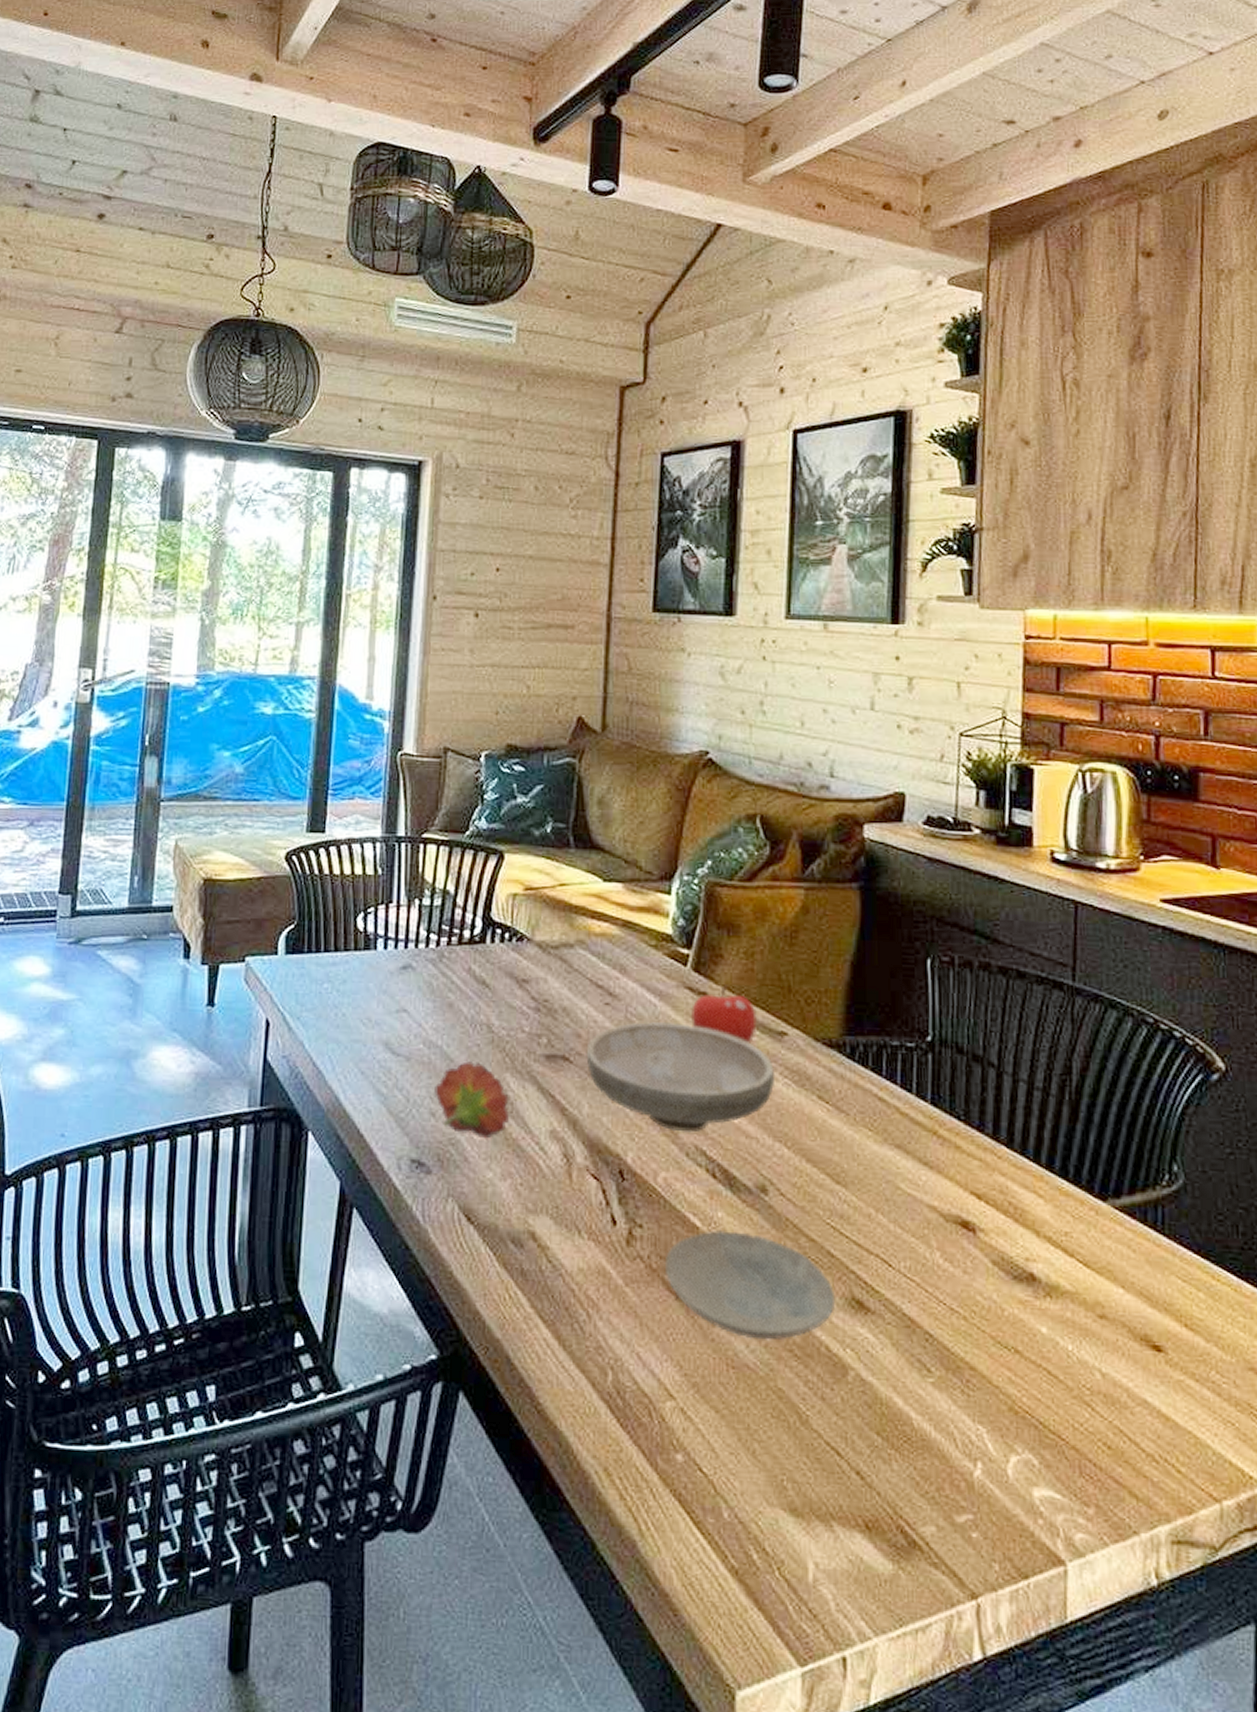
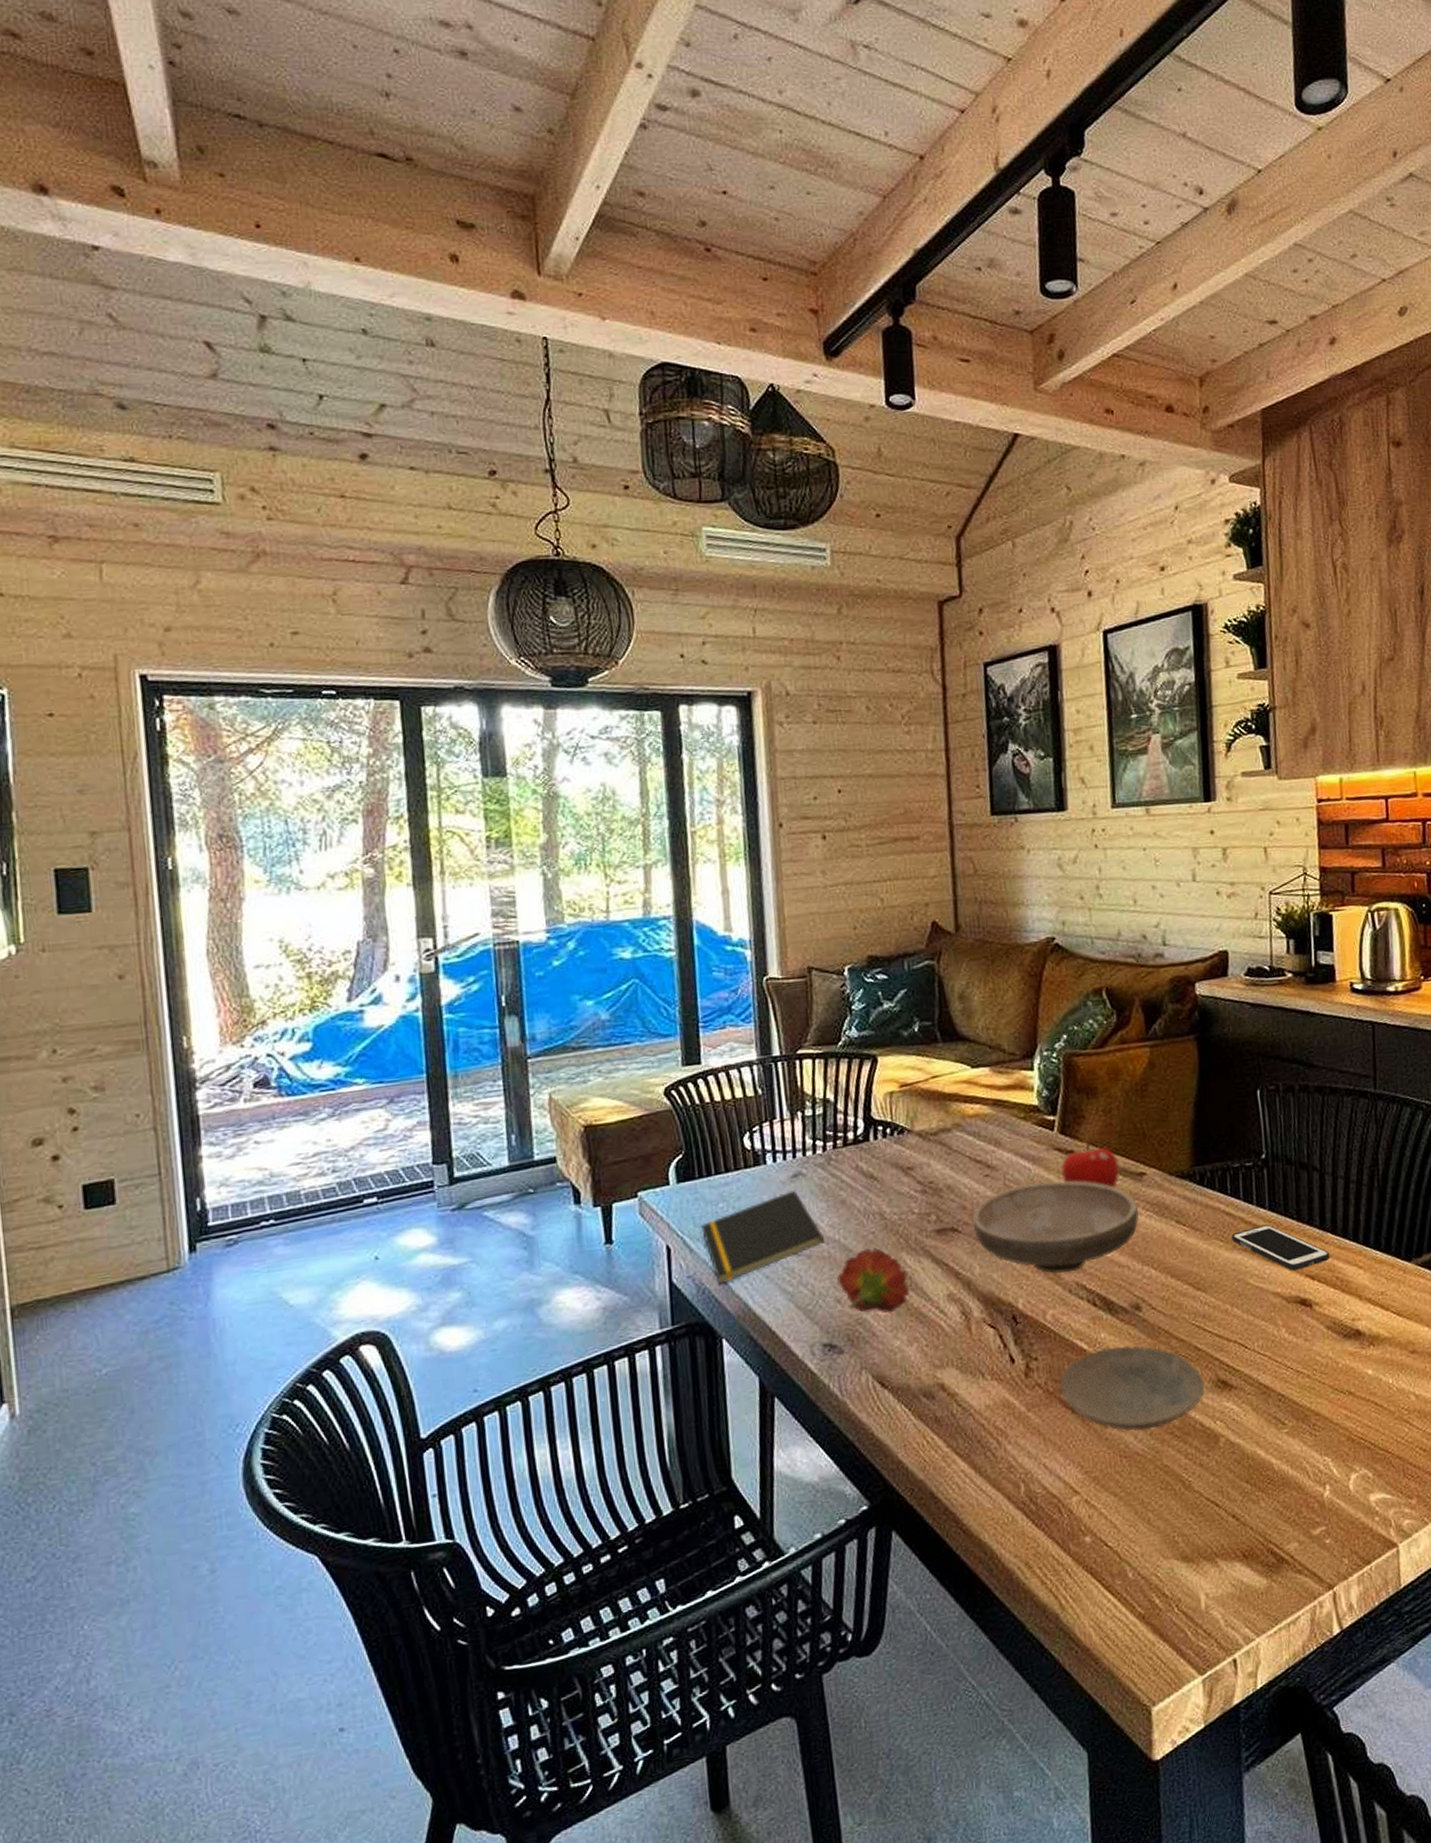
notepad: none [303,983,427,1072] -> present [701,1190,825,1285]
cell phone: none [883,1120,1003,1184] -> present [1231,1224,1330,1271]

